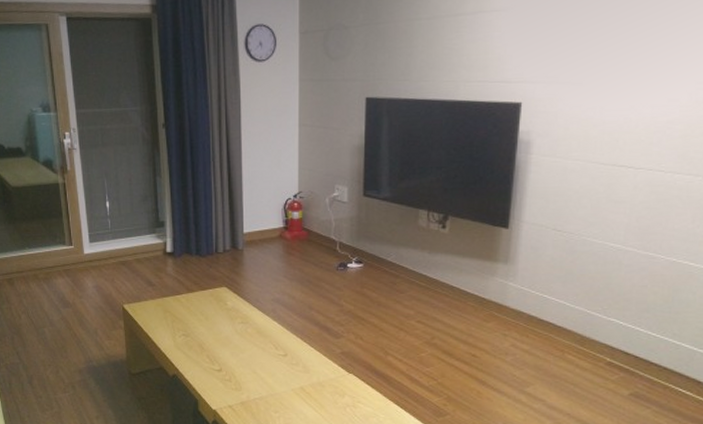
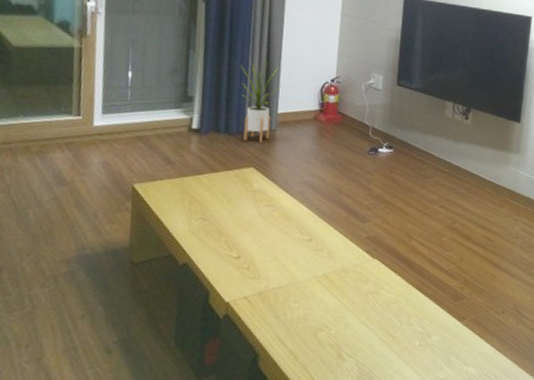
house plant: none [205,180,245,262] -> present [241,60,281,142]

